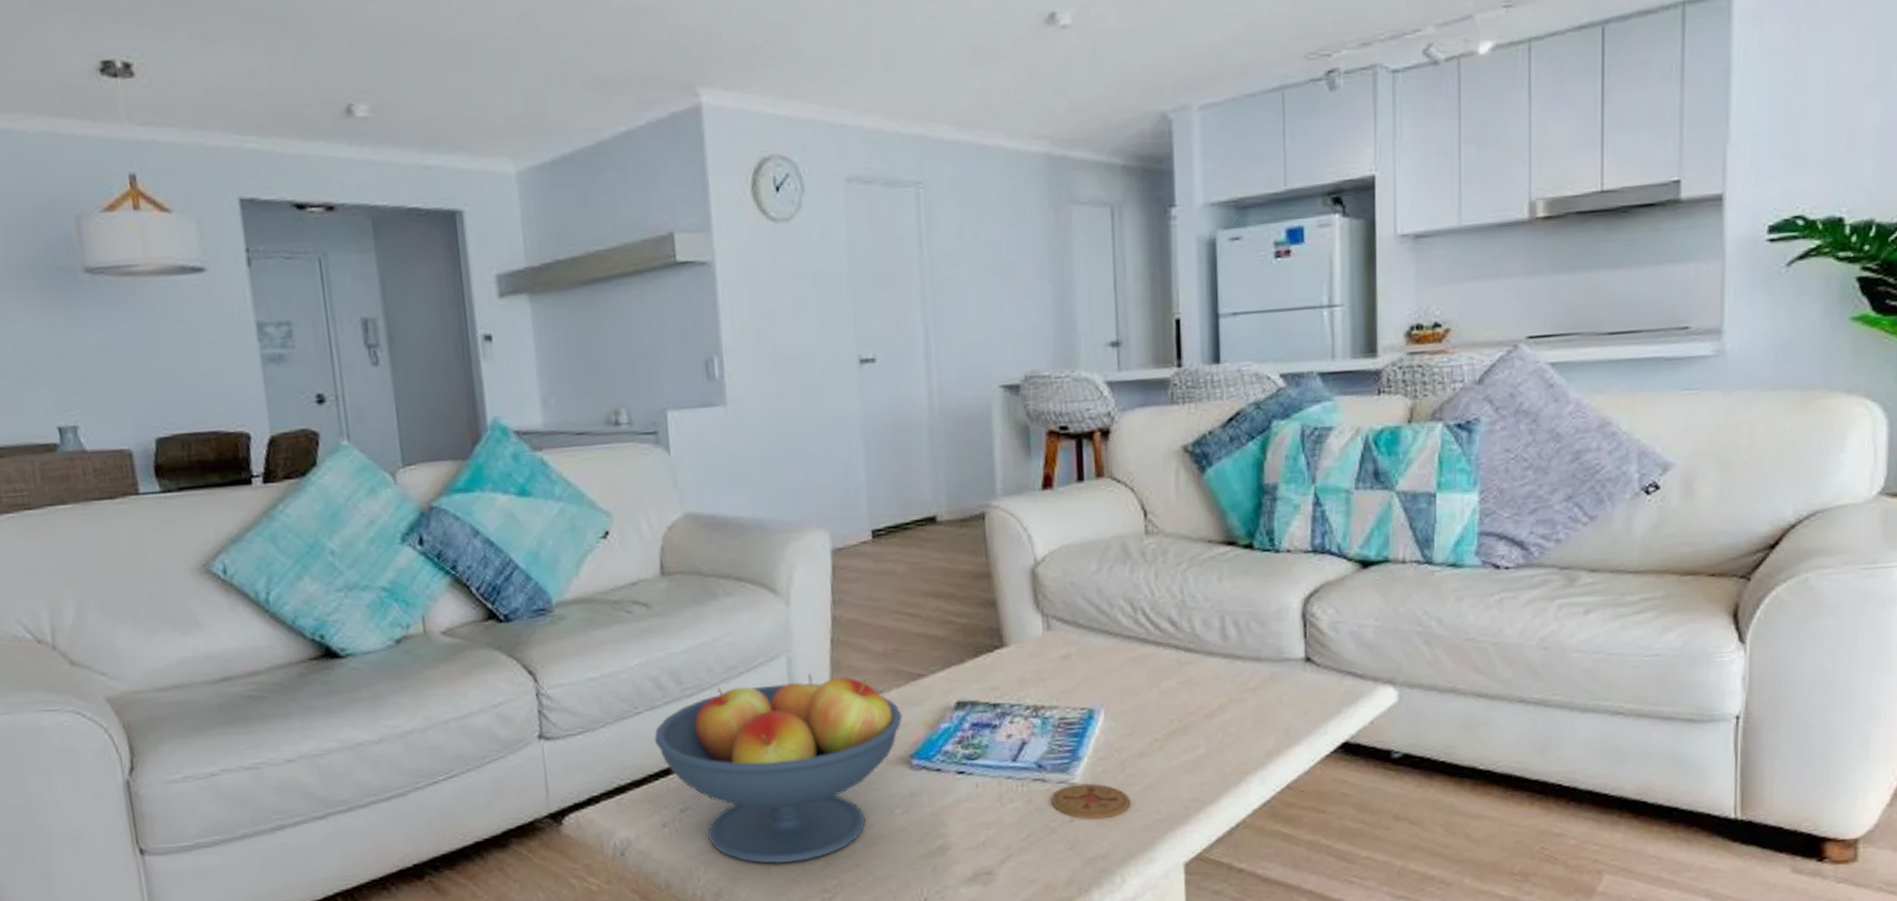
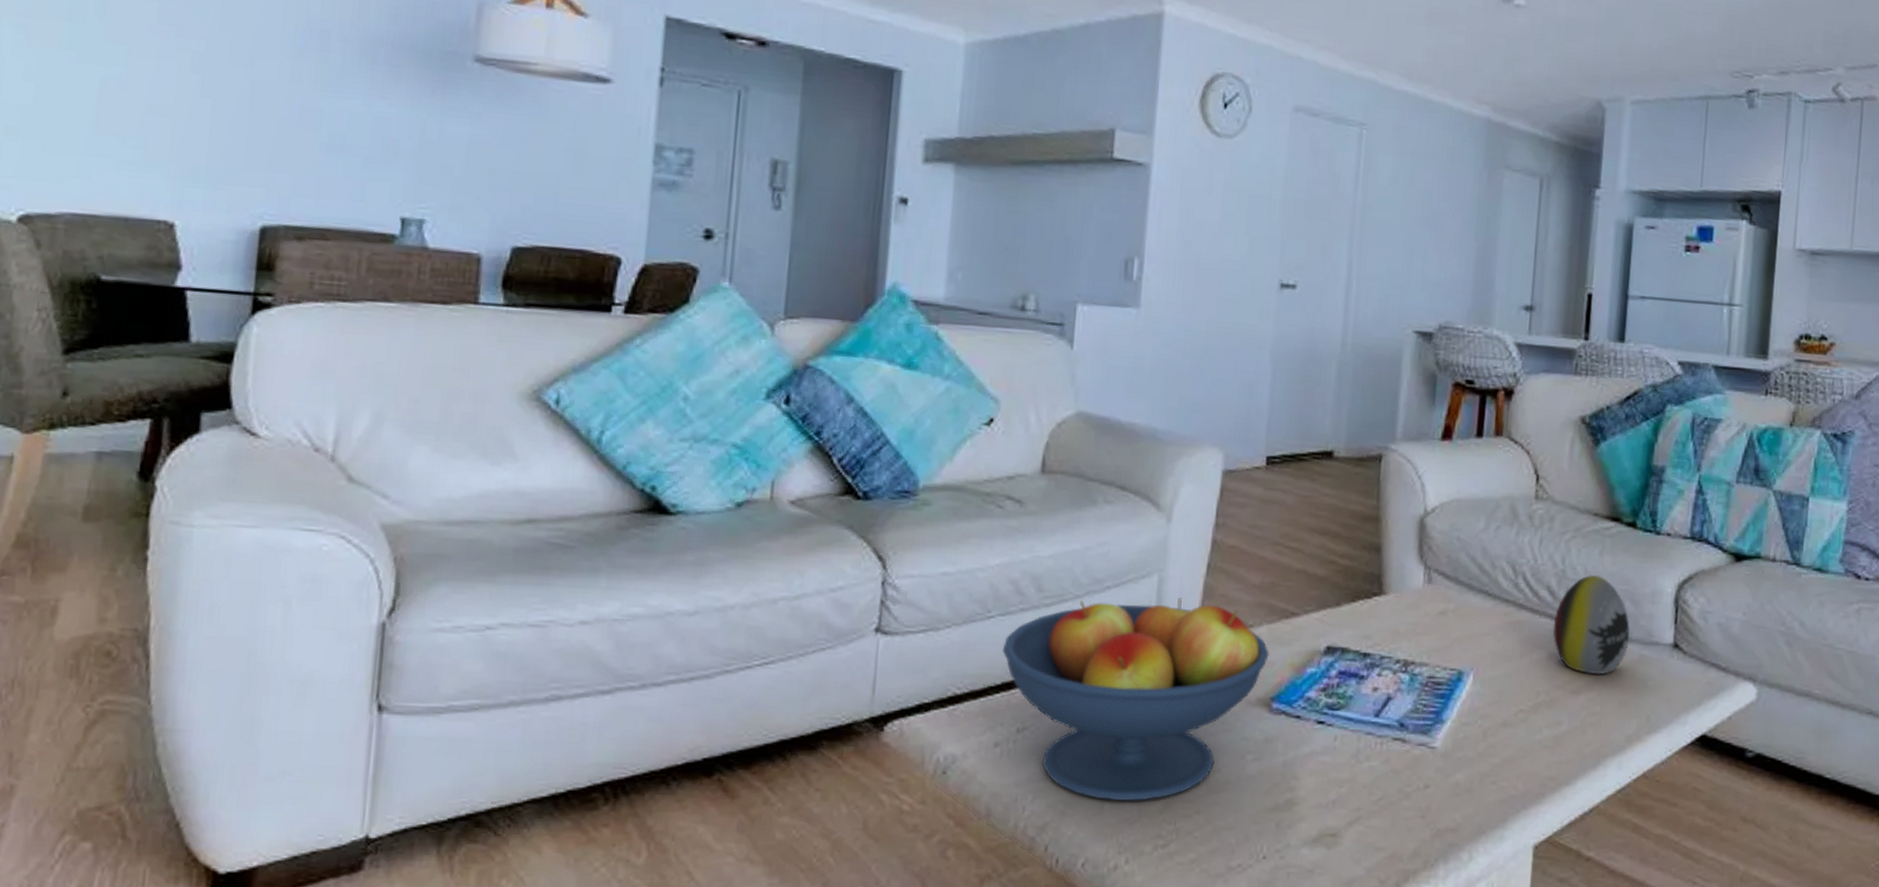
coaster: present [1051,783,1131,819] -> none [1408,748,1488,789]
decorative egg: none [1178,600,1258,697] -> present [1552,574,1630,675]

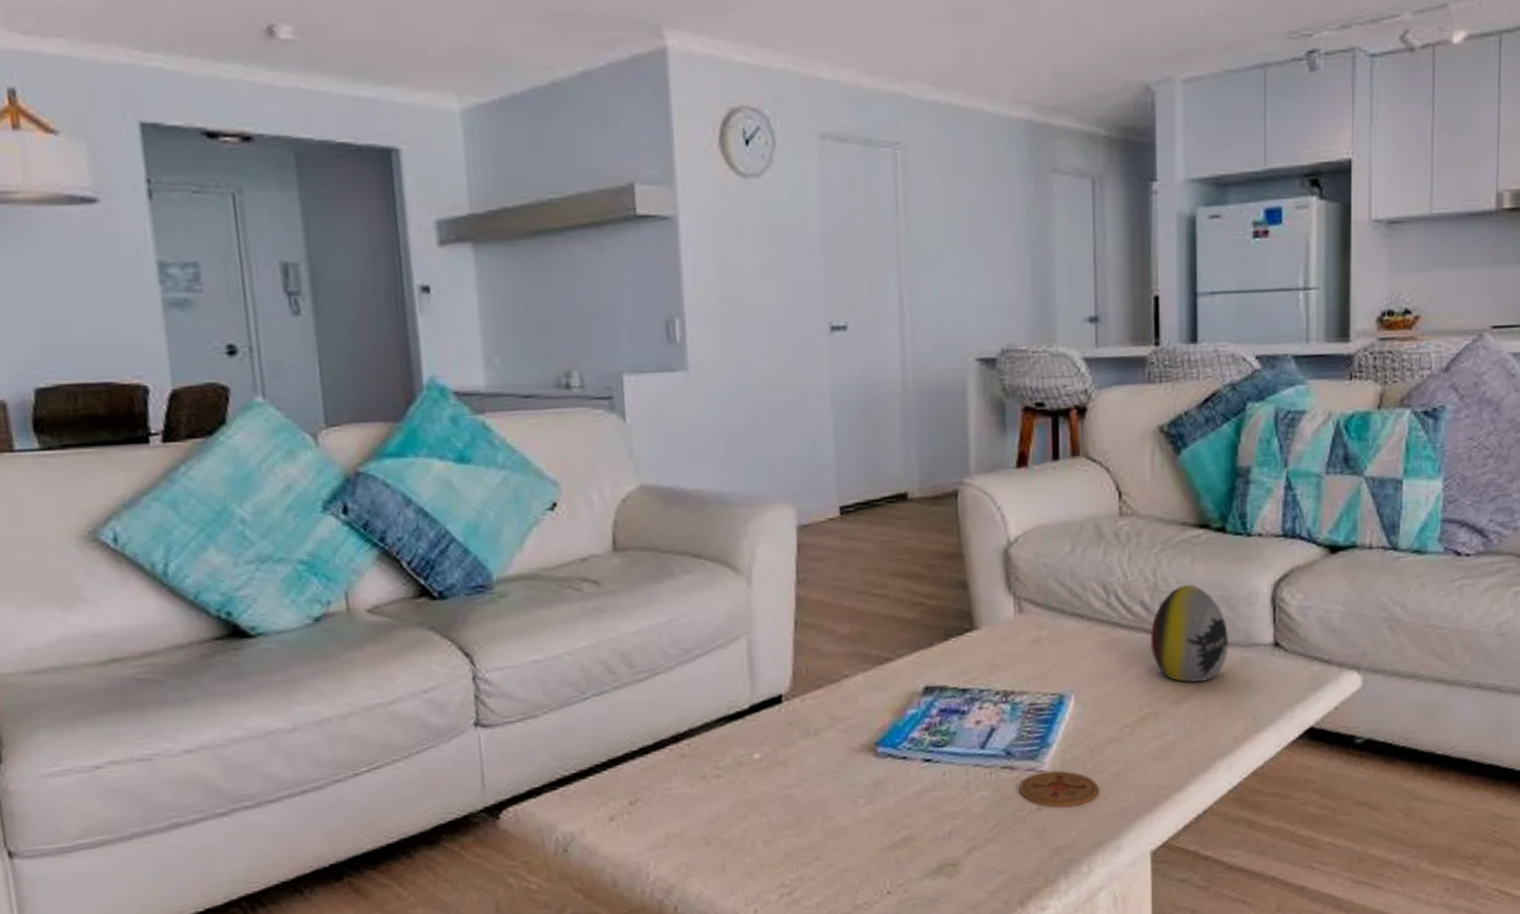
fruit bowl: present [1002,597,1270,802] -> none [602,657,869,858]
coaster: none [1408,748,1488,789] -> present [1019,770,1099,808]

